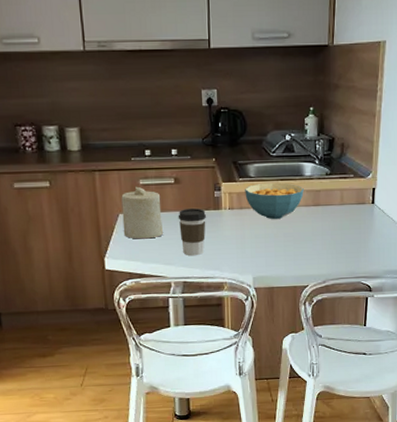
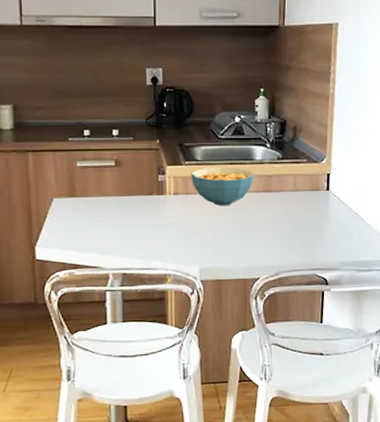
candle: present [121,186,164,239] -> none [56,168,102,226]
coffee cup: present [178,208,206,256] -> none [118,193,149,245]

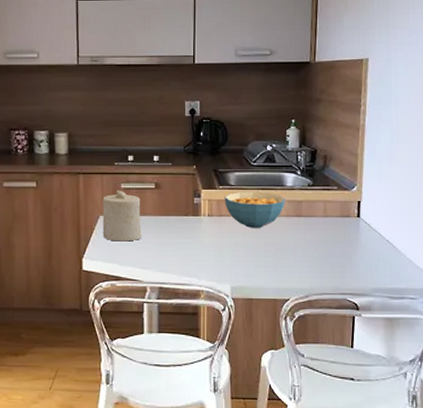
candle: none [56,168,102,226] -> present [102,190,142,242]

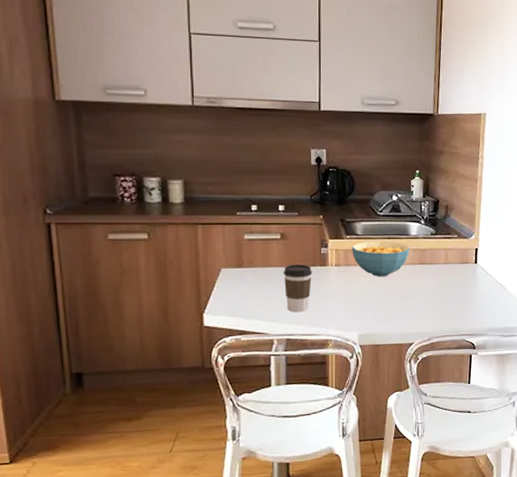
candle: present [102,190,142,242] -> none [224,241,268,295]
coffee cup: none [157,214,185,262] -> present [283,264,312,313]

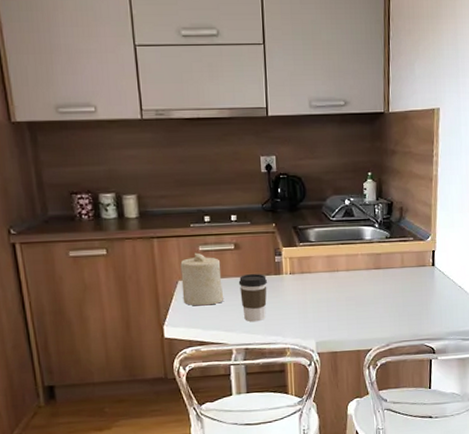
candle: none [224,241,268,295] -> present [180,252,224,306]
cereal bowl: present [352,240,410,277] -> none [305,246,365,284]

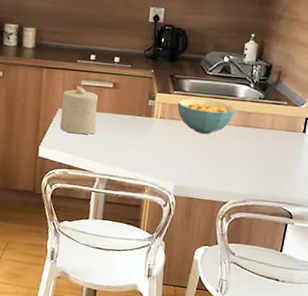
coffee cup: present [238,274,267,322] -> none [111,112,138,157]
cereal bowl: none [305,246,365,284] -> present [177,98,236,135]

